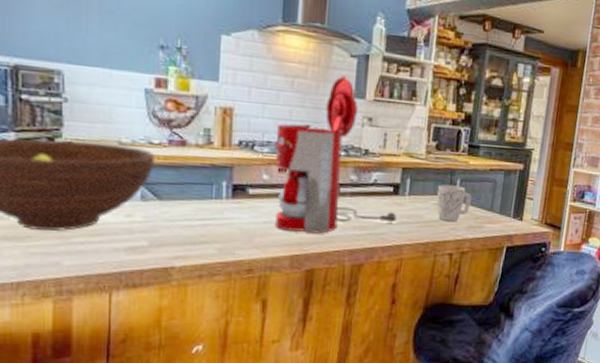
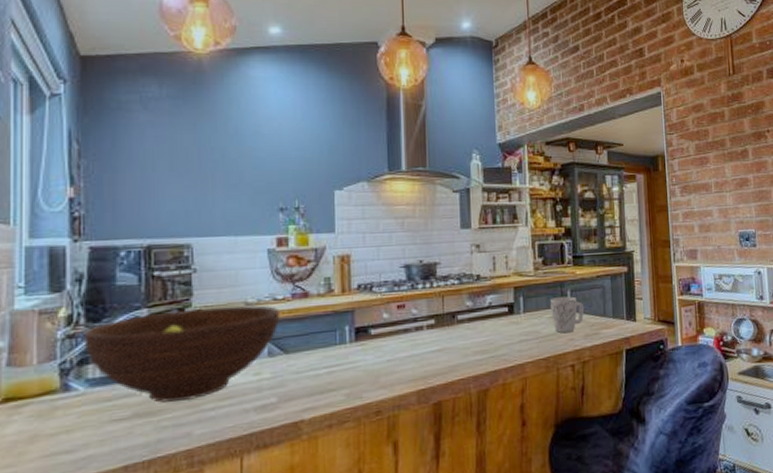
coffee maker: present [275,75,397,234] -> none [392,210,515,366]

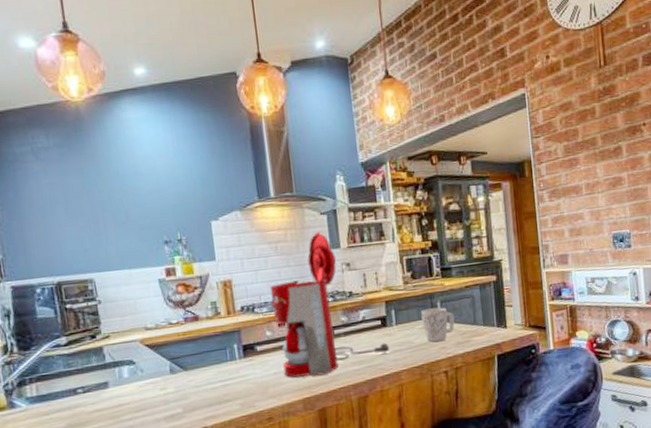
fruit bowl: present [83,304,280,403] -> none [18,329,177,415]
coffee maker: none [392,210,515,366] -> present [271,232,389,378]

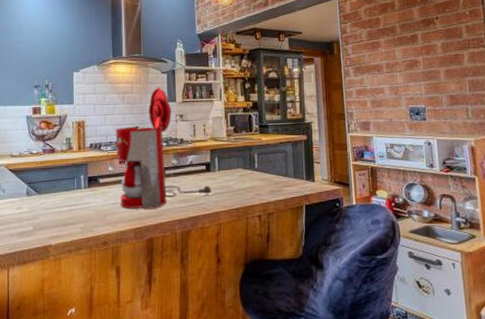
mug: present [421,307,455,342] -> none [240,159,270,188]

